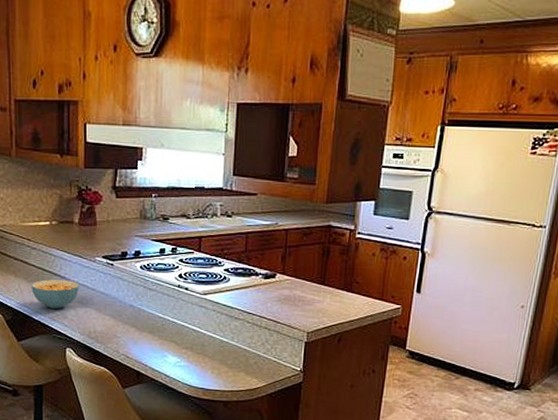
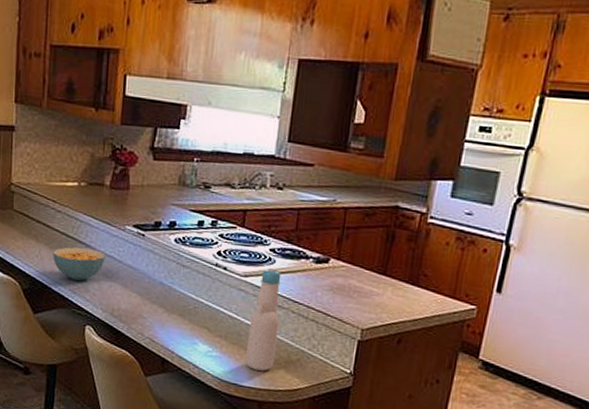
bottle: none [210,285,237,375] -> present [245,267,281,371]

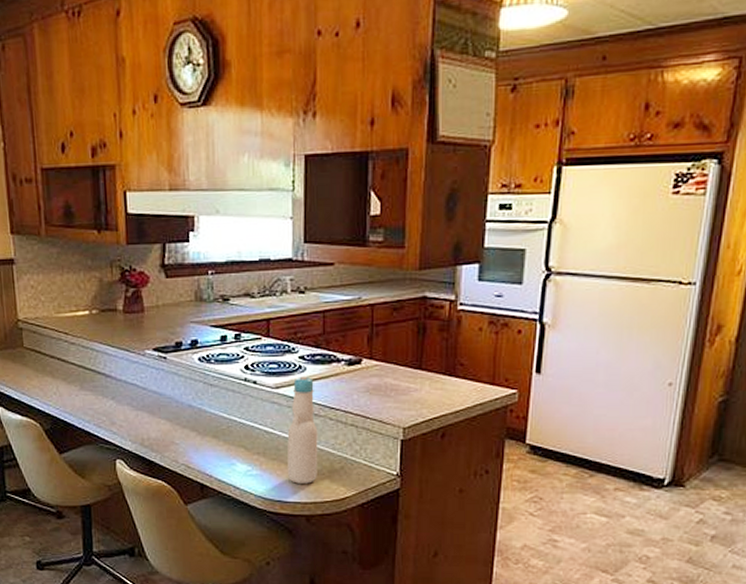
cereal bowl: present [53,247,106,281] -> none [72,379,129,413]

